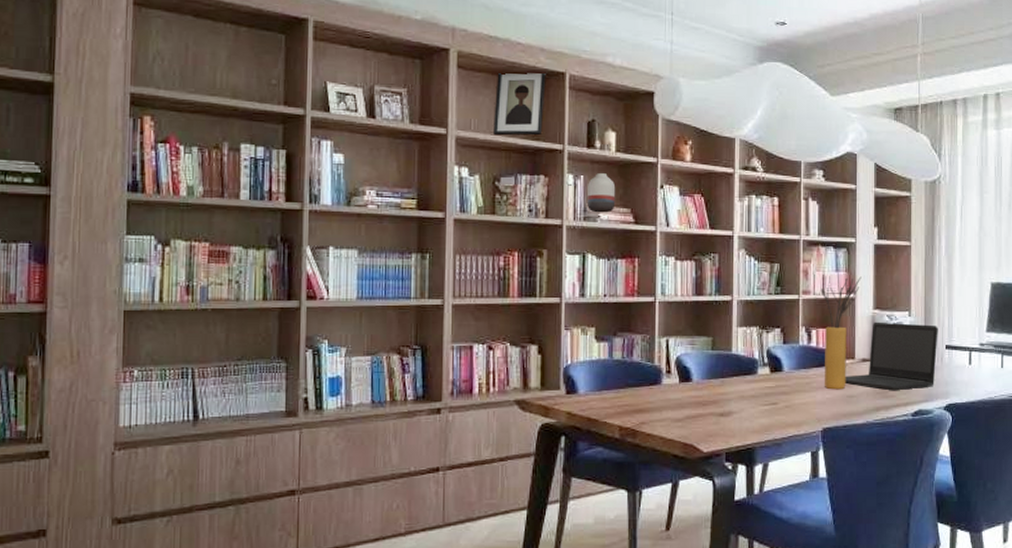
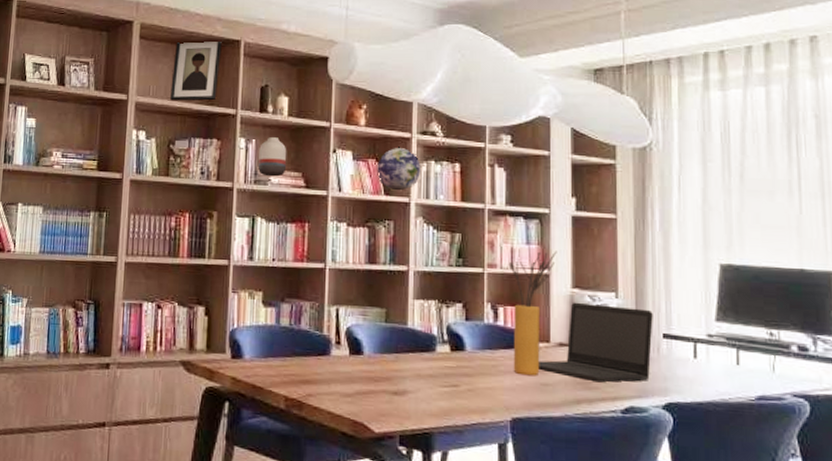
globe: none [703,183,743,225] -> present [377,148,421,191]

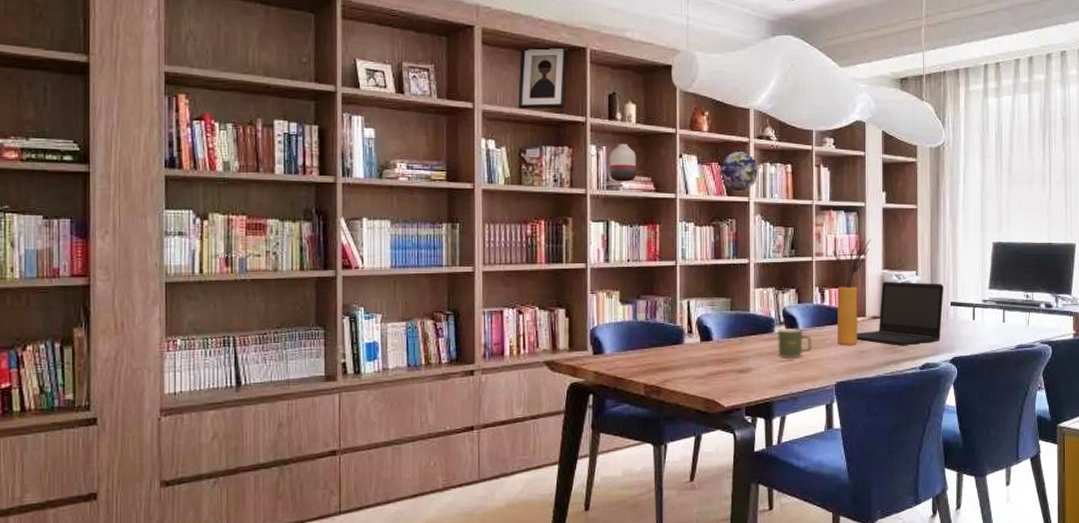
mug: none [440,347,481,384] -> present [778,327,812,358]

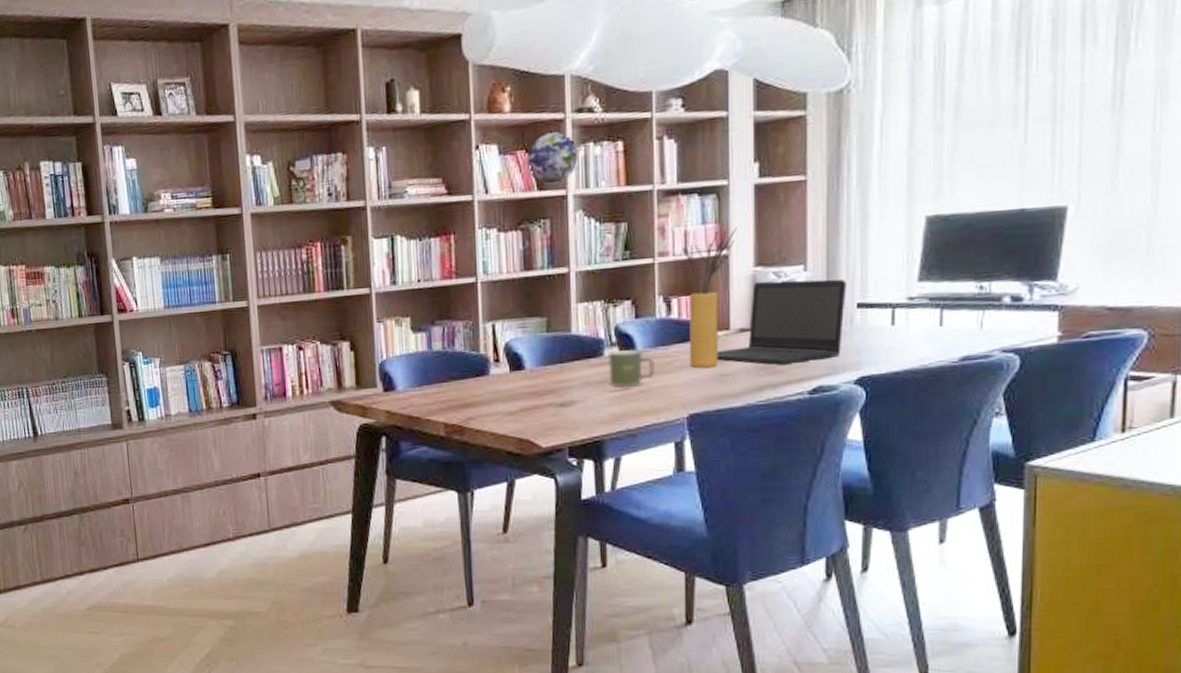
picture frame: present [518,48,568,109] -> none [282,34,336,115]
vase: present [610,144,637,182] -> none [391,141,424,188]

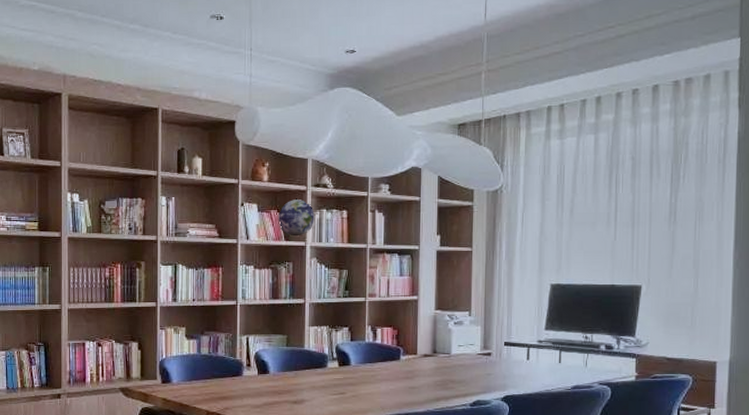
mug: present [608,348,654,387] -> none [330,363,363,392]
vase: present [681,225,737,369] -> none [385,277,424,382]
laptop: present [717,279,846,365] -> none [408,321,497,383]

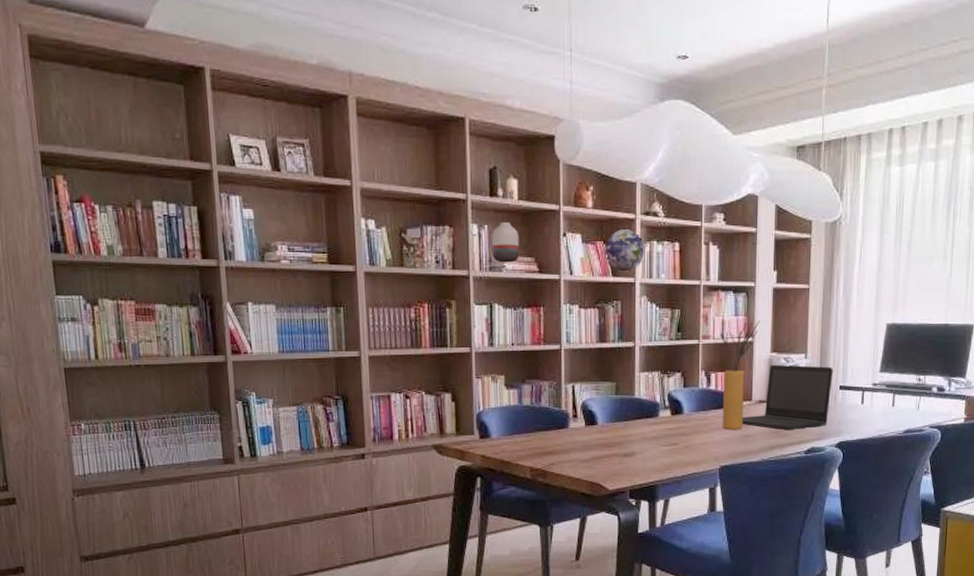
vase: none [178,195,202,229] -> present [492,222,520,263]
vase: none [385,277,424,382] -> present [719,317,760,430]
laptop: none [408,321,497,383] -> present [742,364,833,430]

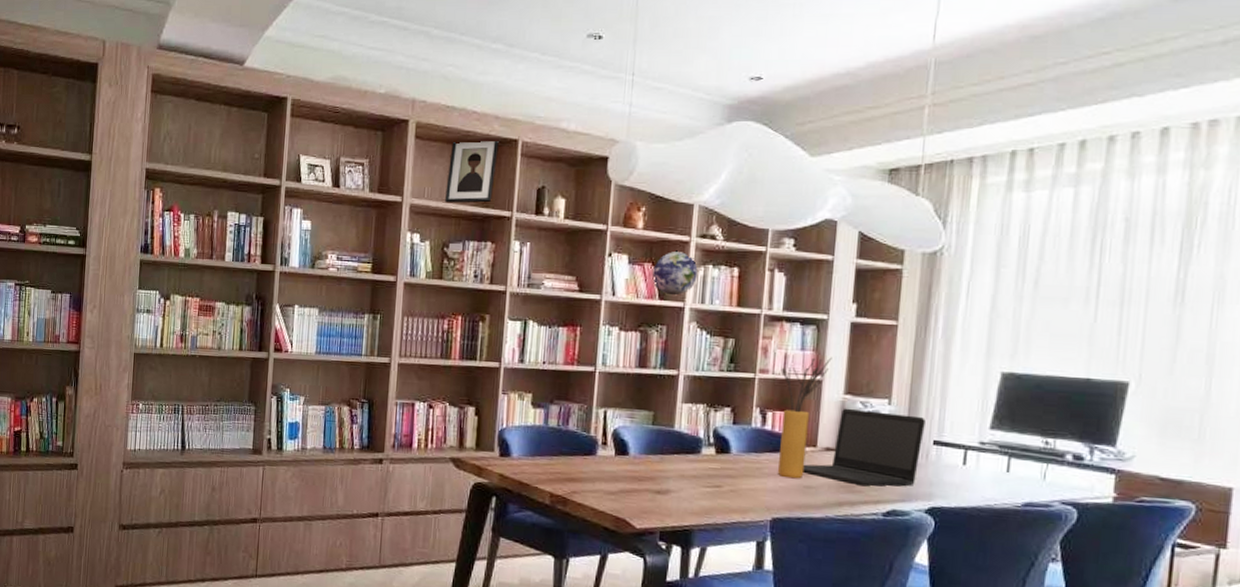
picture frame: none [396,119,446,186] -> present [445,141,499,203]
vase: present [492,222,520,263] -> none [532,240,562,281]

